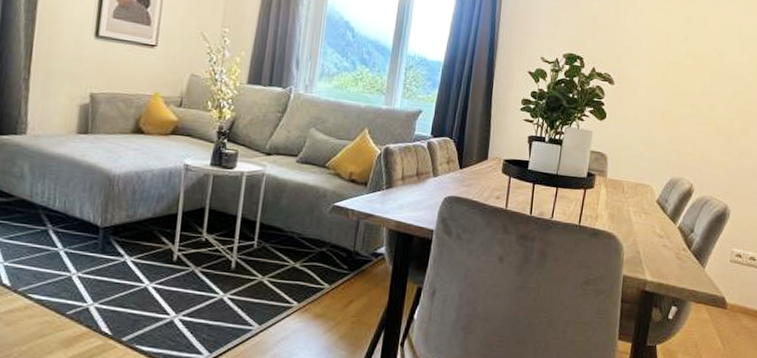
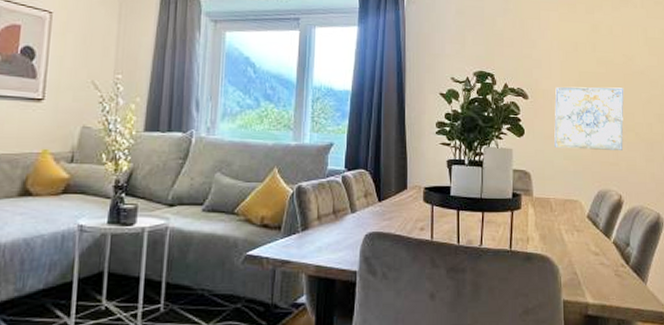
wall art: none [634,75,709,142] -> present [554,86,624,150]

